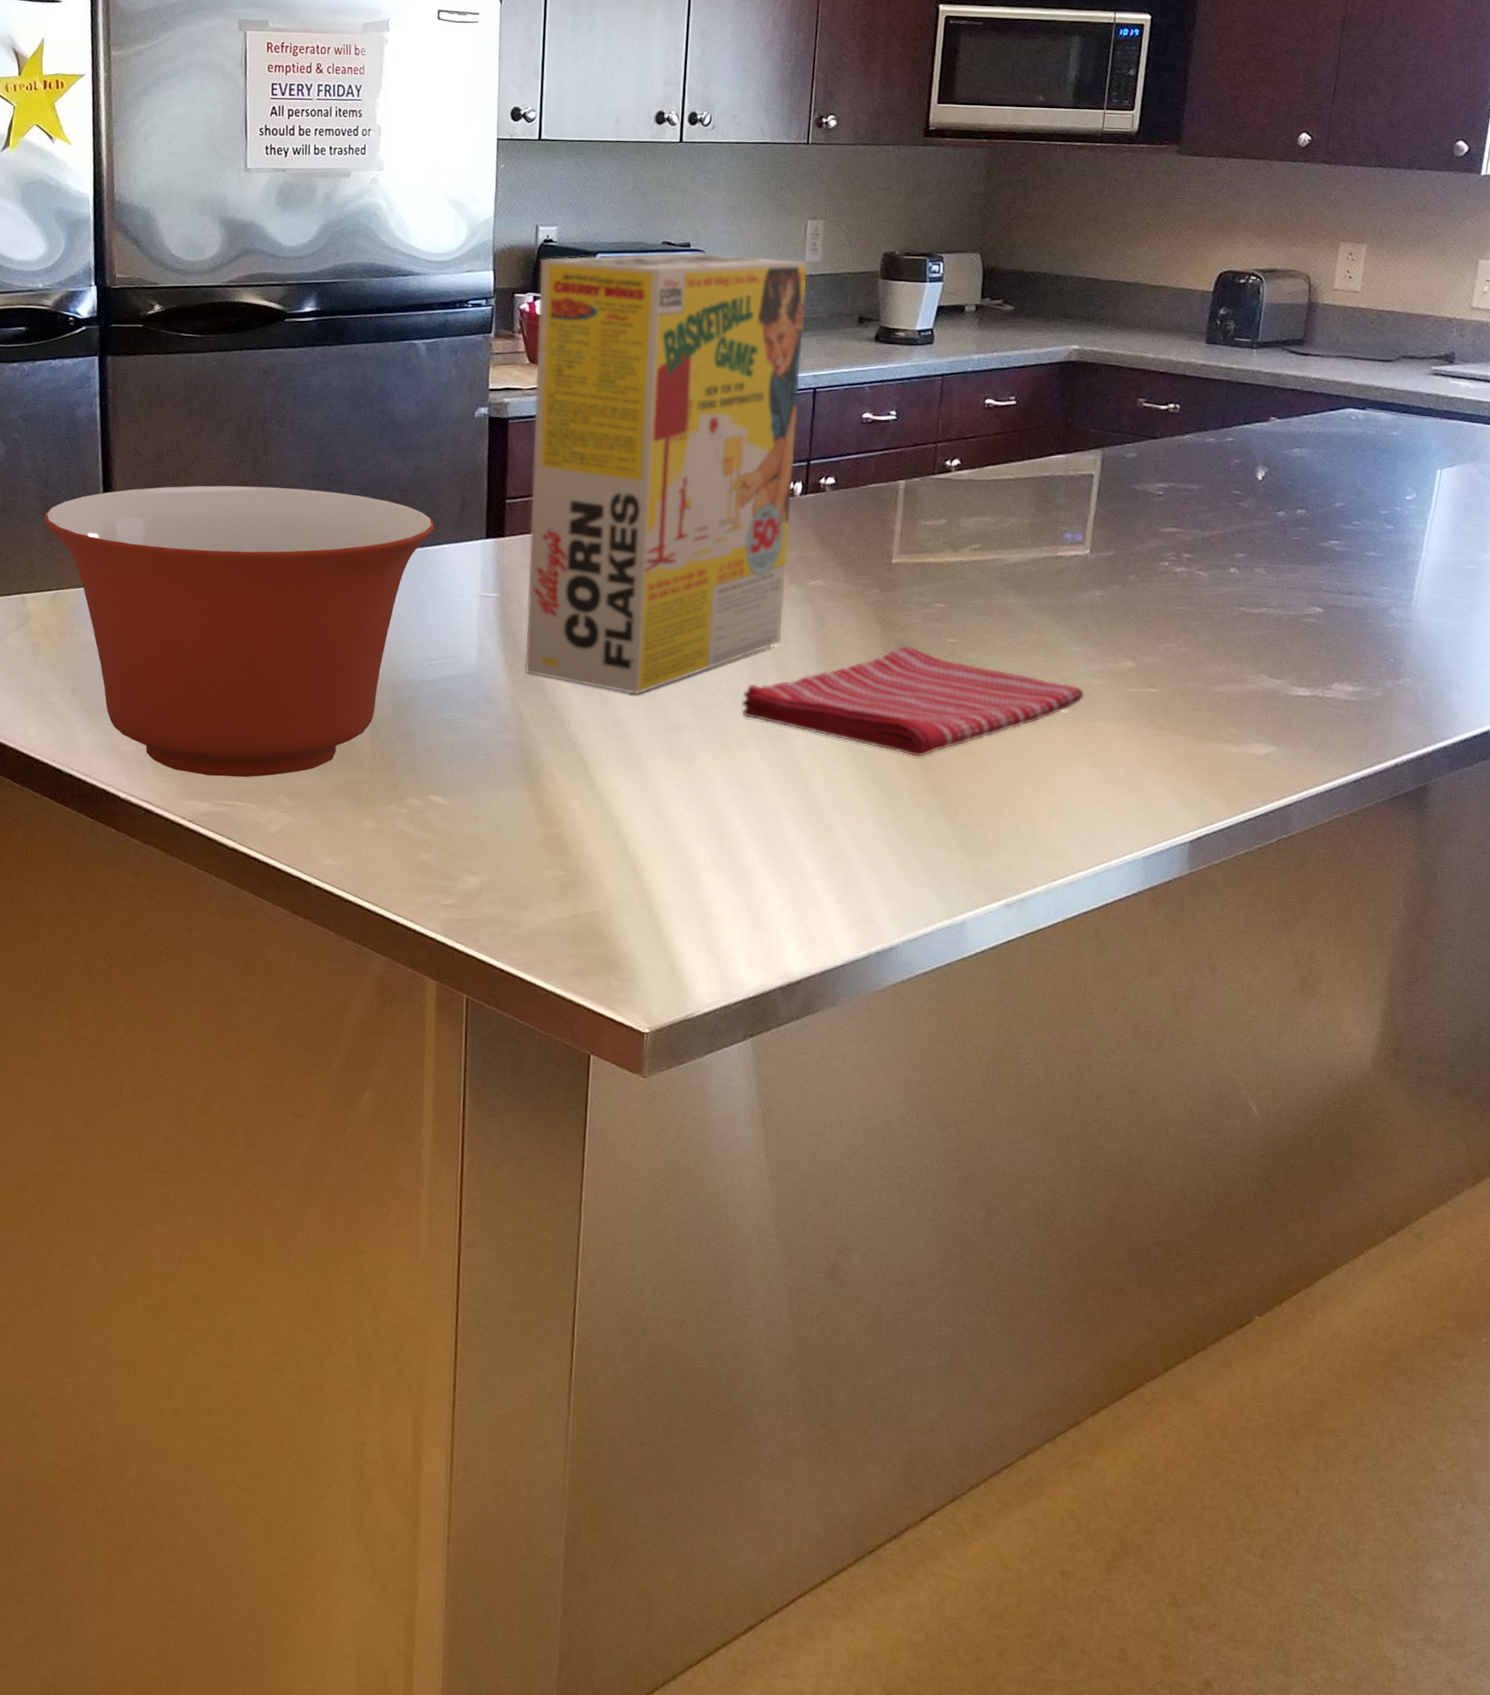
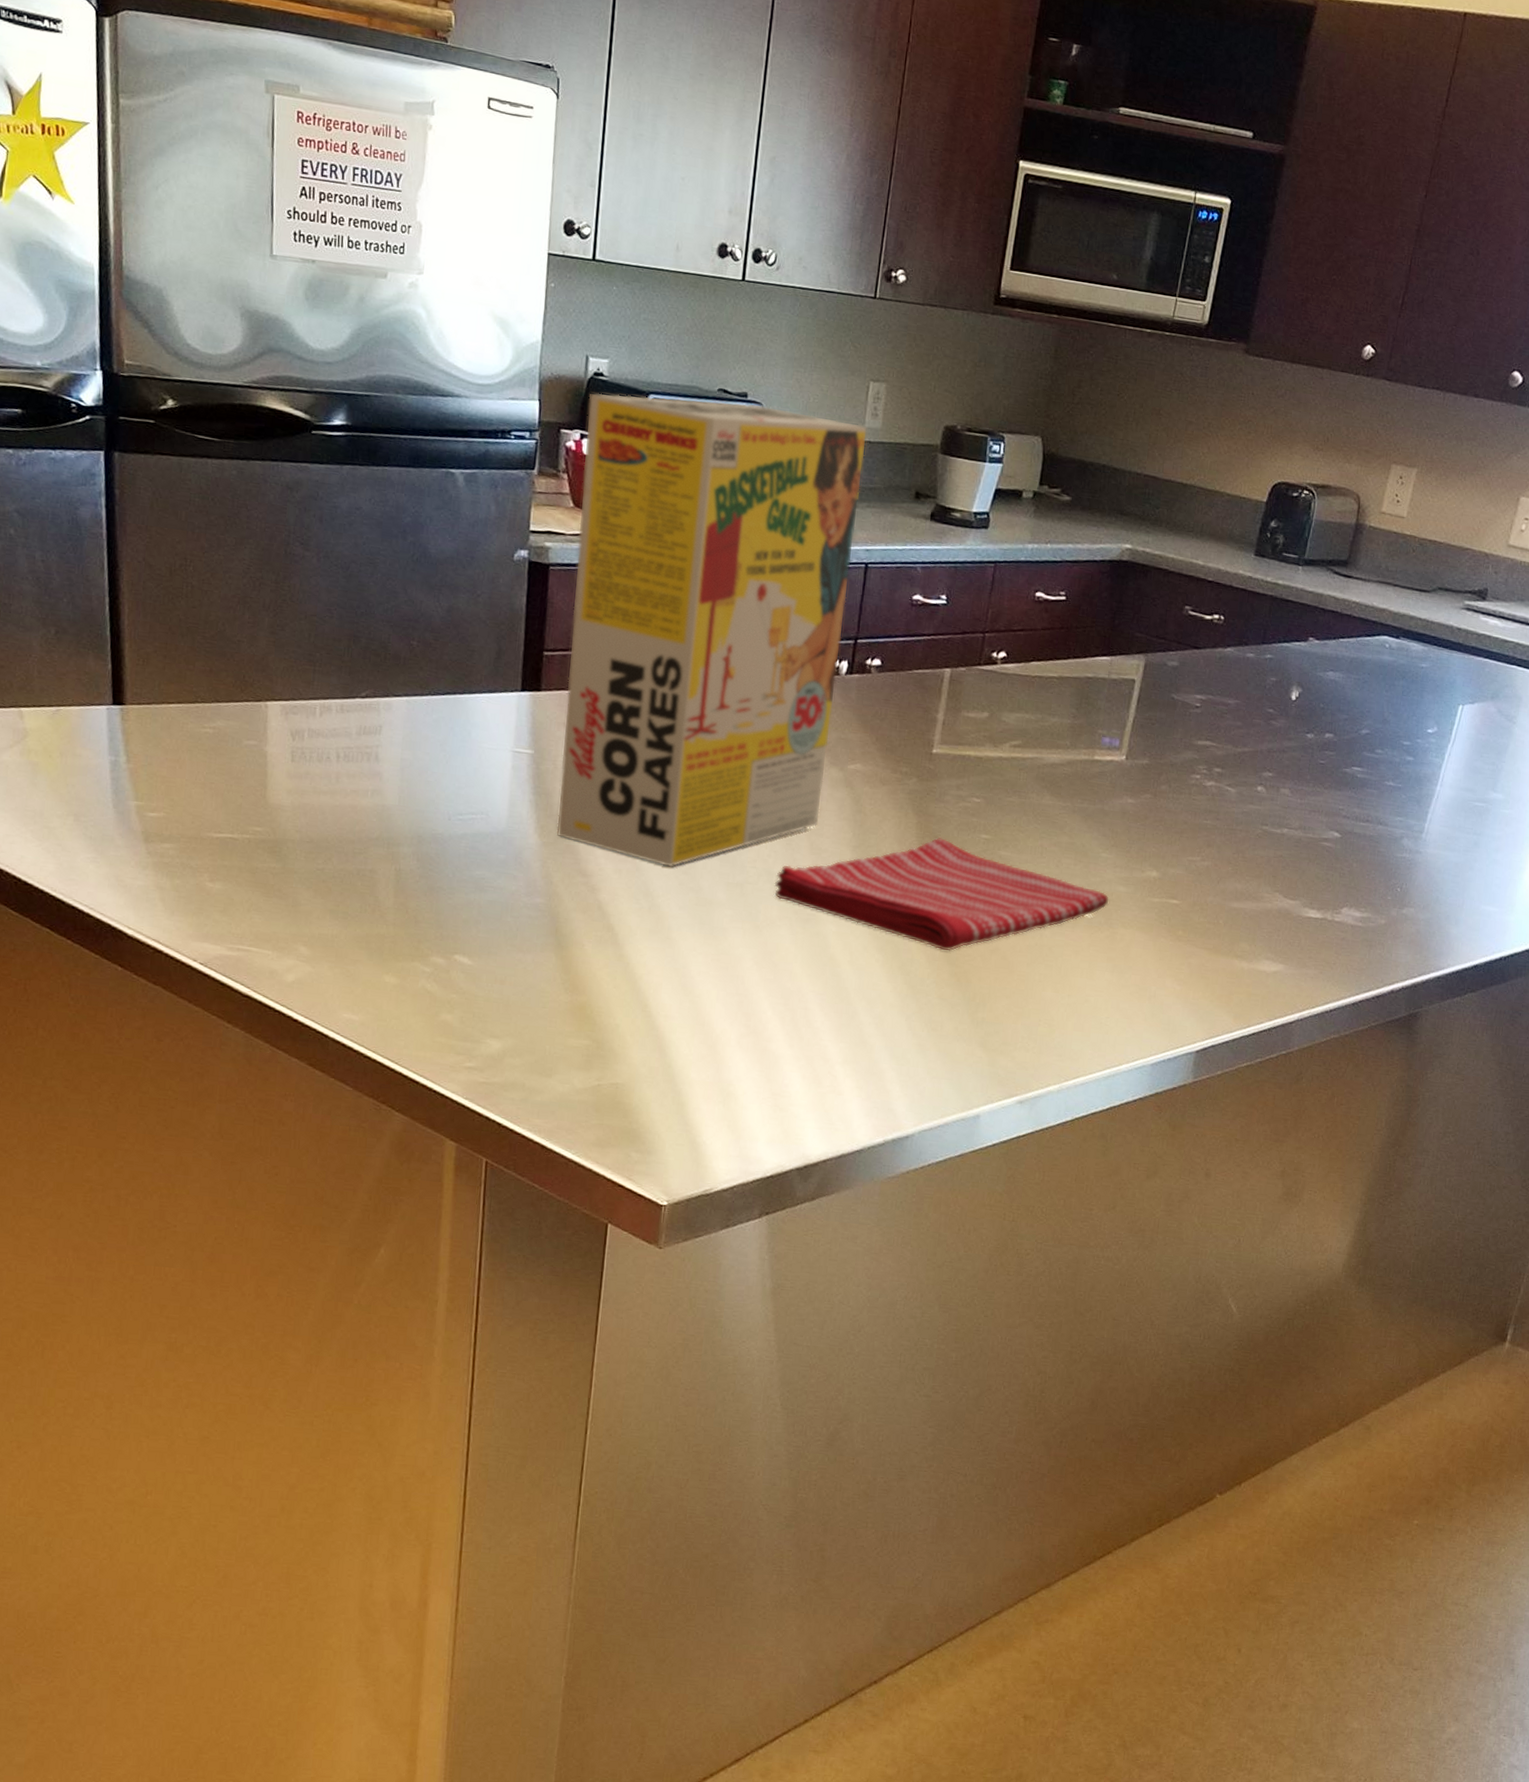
mixing bowl: present [43,485,435,778] -> none [42,603,468,923]

